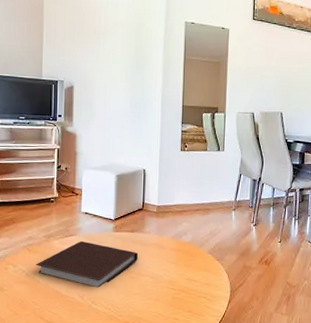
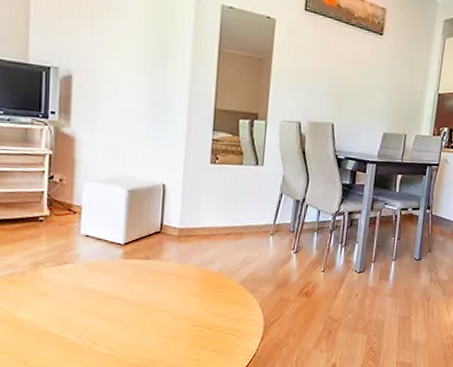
notebook: present [35,241,138,288] -> none [17,270,153,326]

